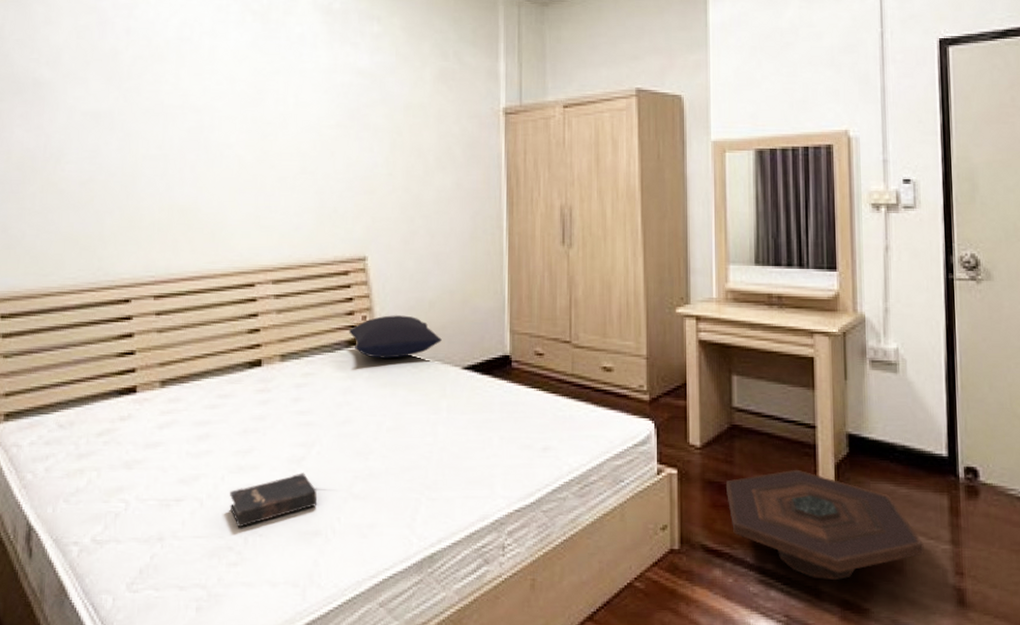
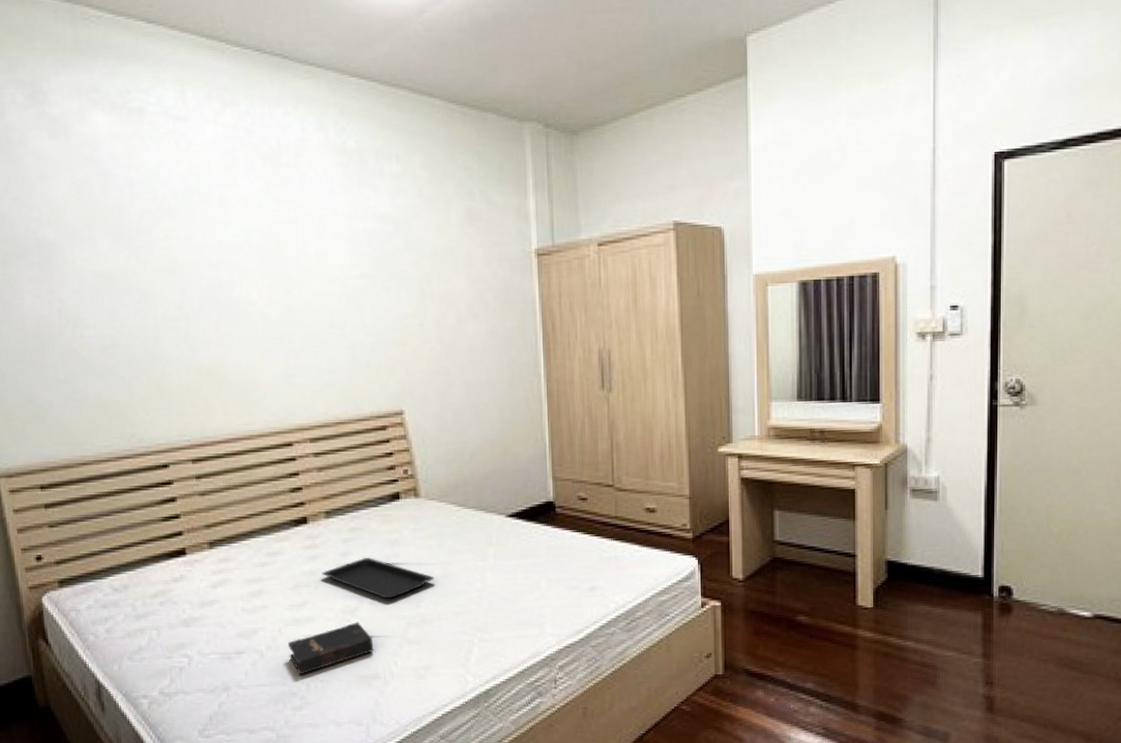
serving tray: none [271,404,386,450] -> present [322,557,435,599]
pillow: present [348,315,442,359] -> none [391,467,485,511]
side table: present [725,469,924,581] -> none [767,596,957,696]

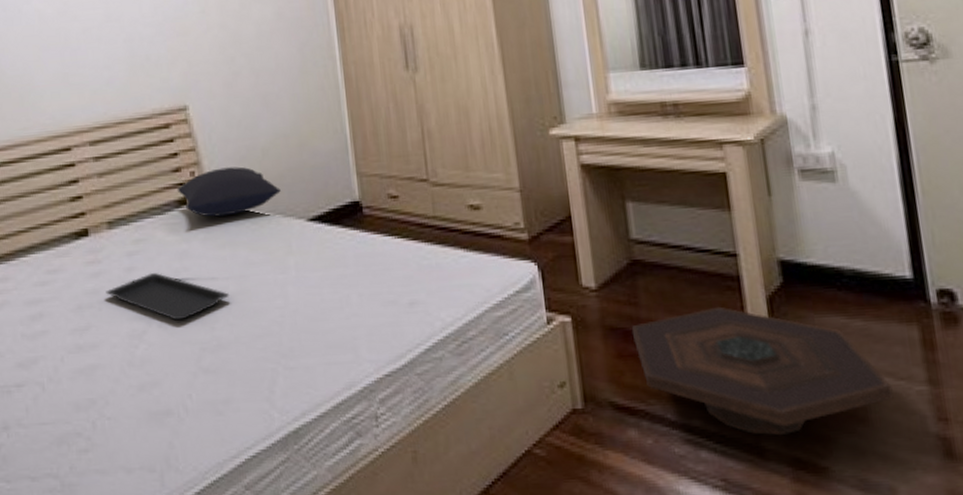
hardback book: present [288,622,374,675] -> none [71,348,166,412]
pillow: none [391,467,485,511] -> present [177,166,281,217]
side table: none [767,596,957,696] -> present [631,306,894,436]

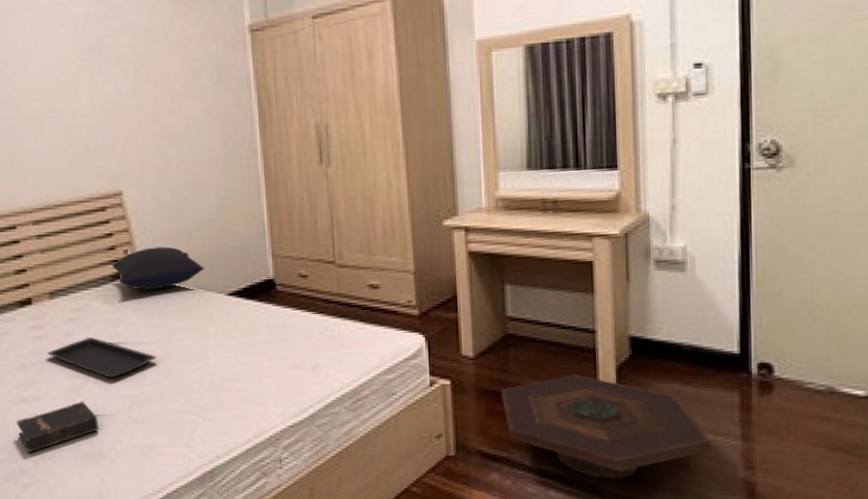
hardback book: none [71,348,166,412] -> present [17,401,99,453]

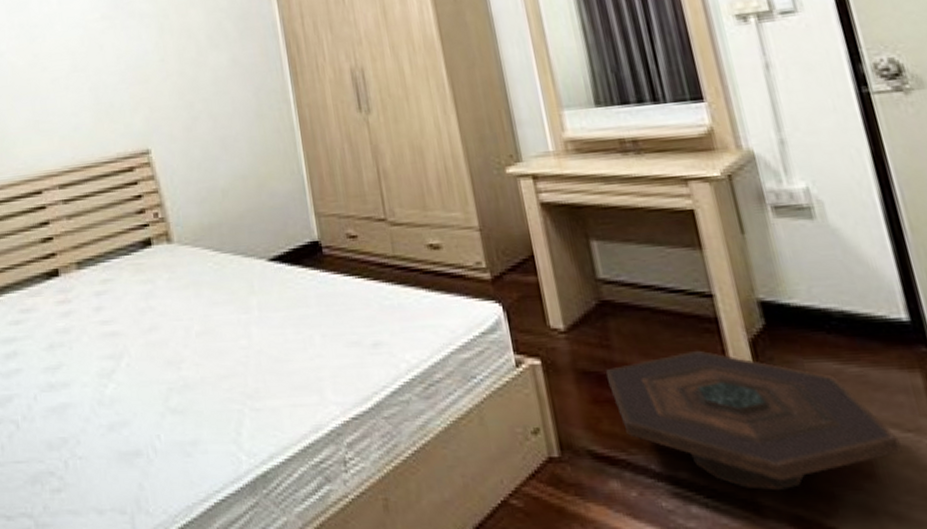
hardback book: present [17,401,99,453] -> none [44,387,134,451]
serving tray: present [47,337,157,378] -> none [76,312,195,360]
pillow: present [111,246,204,290] -> none [141,208,241,258]

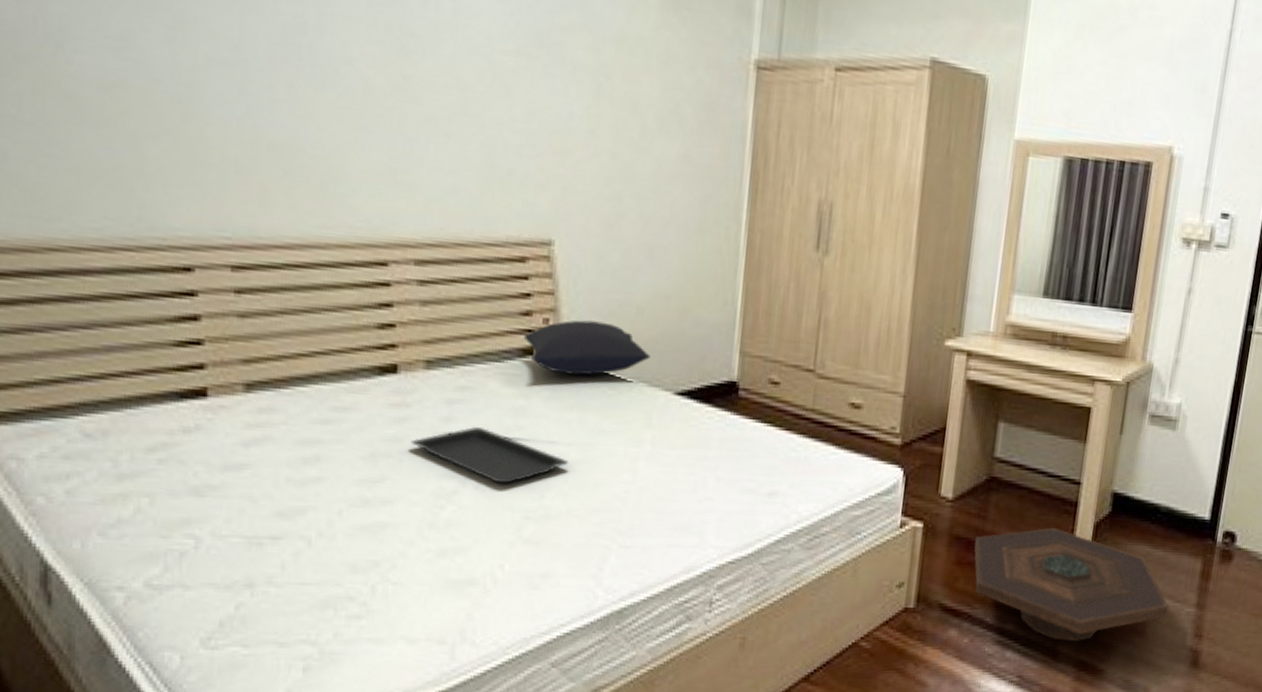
serving tray: none [76,312,195,360] -> present [411,426,570,484]
pillow: none [141,208,241,258] -> present [523,320,650,376]

